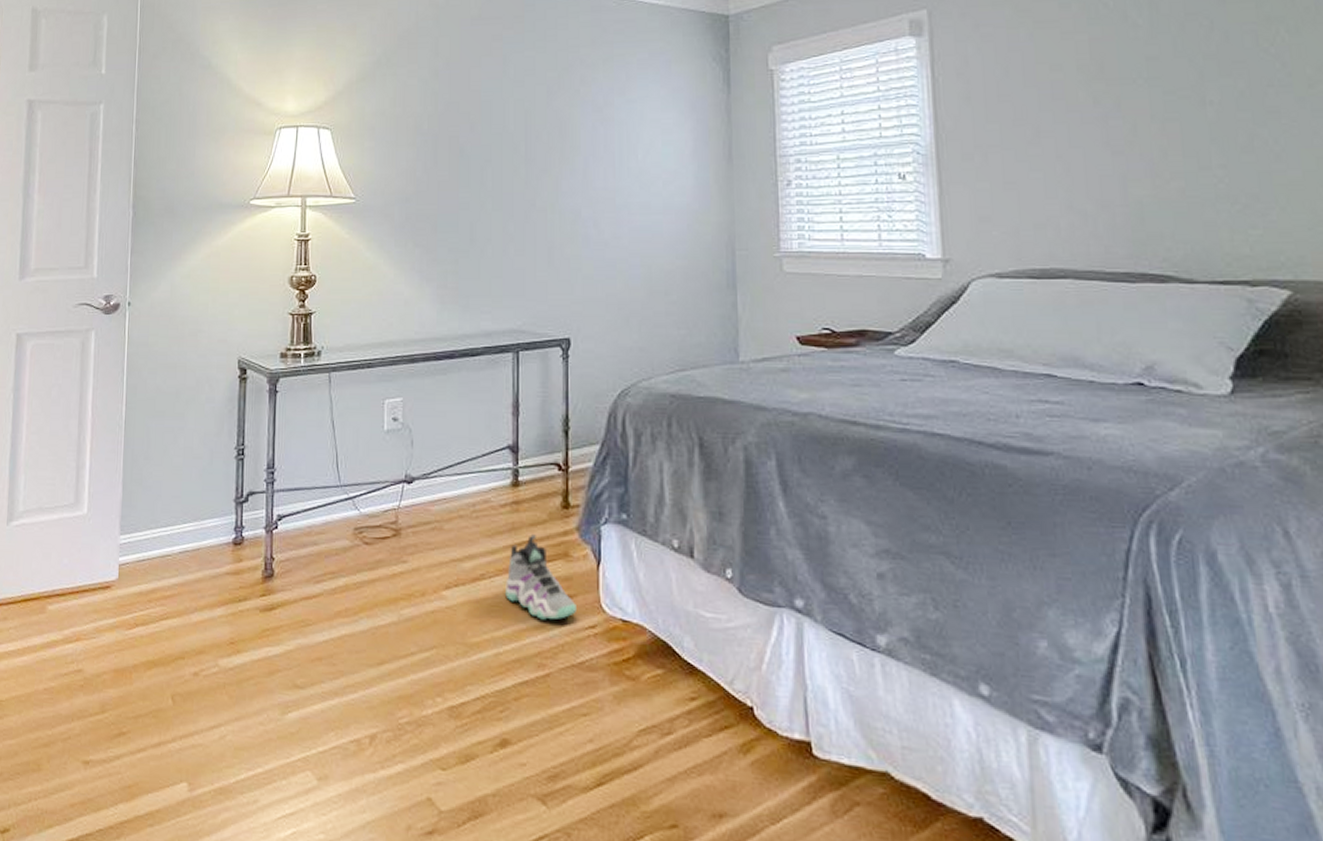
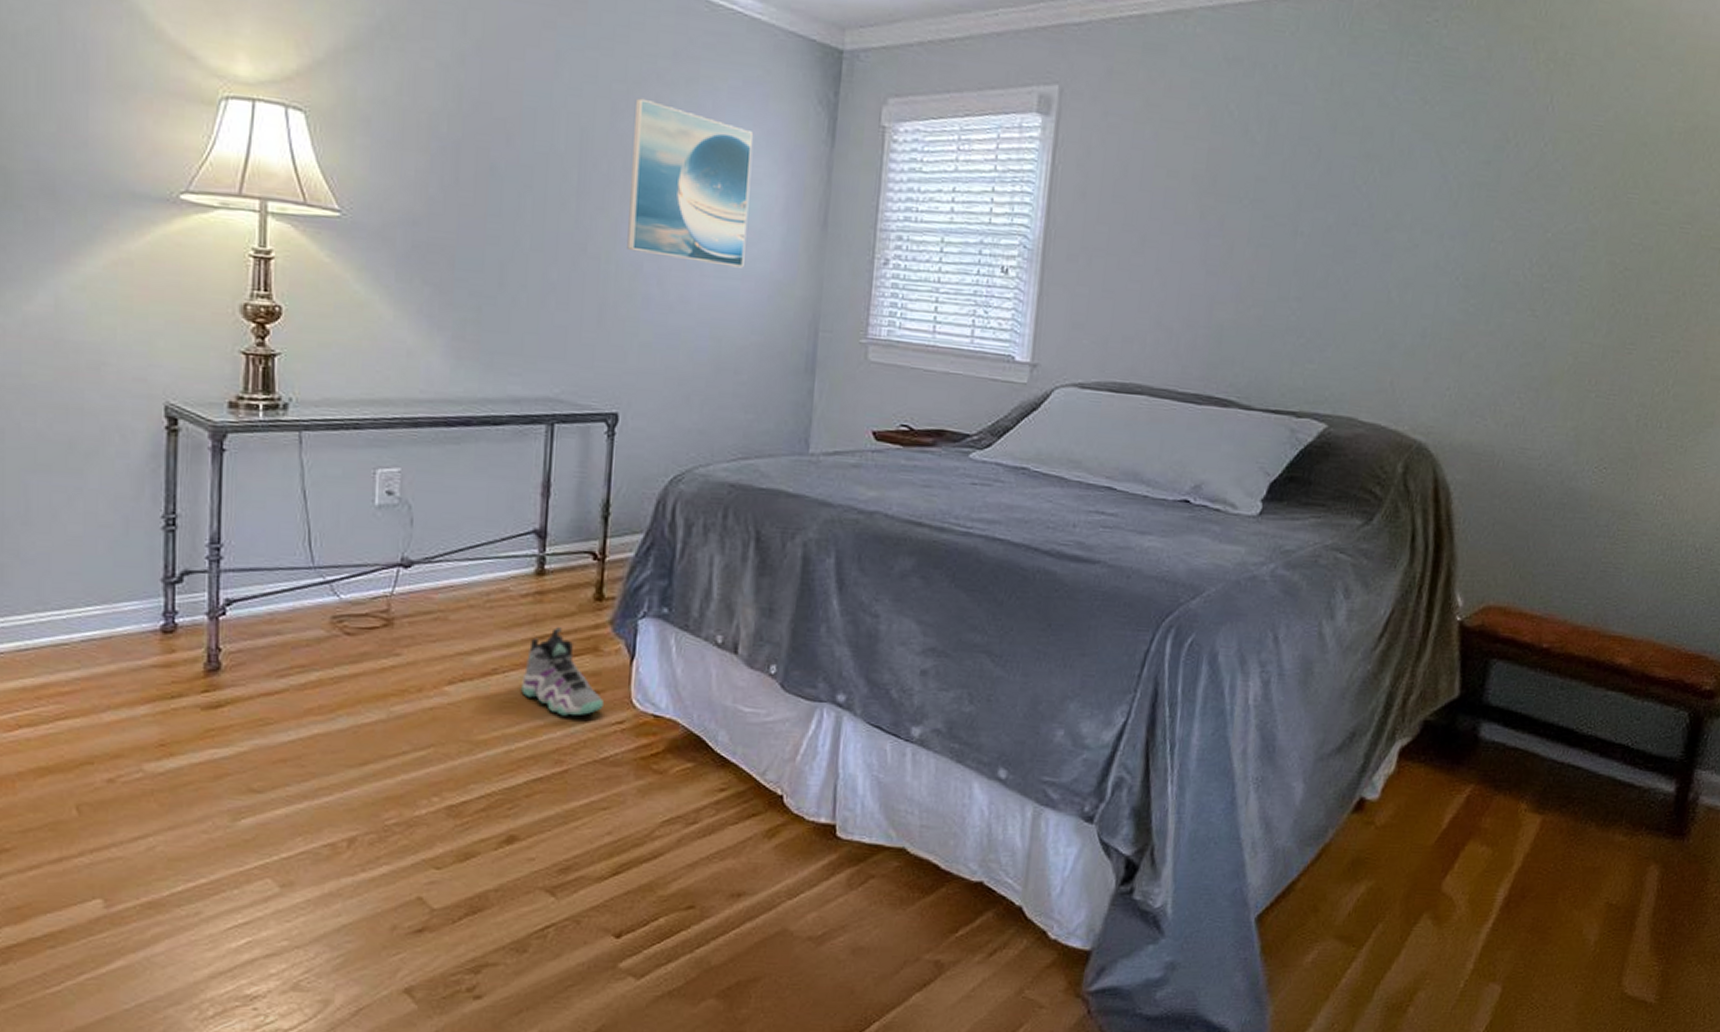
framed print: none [565,80,664,204] -> present [627,98,753,268]

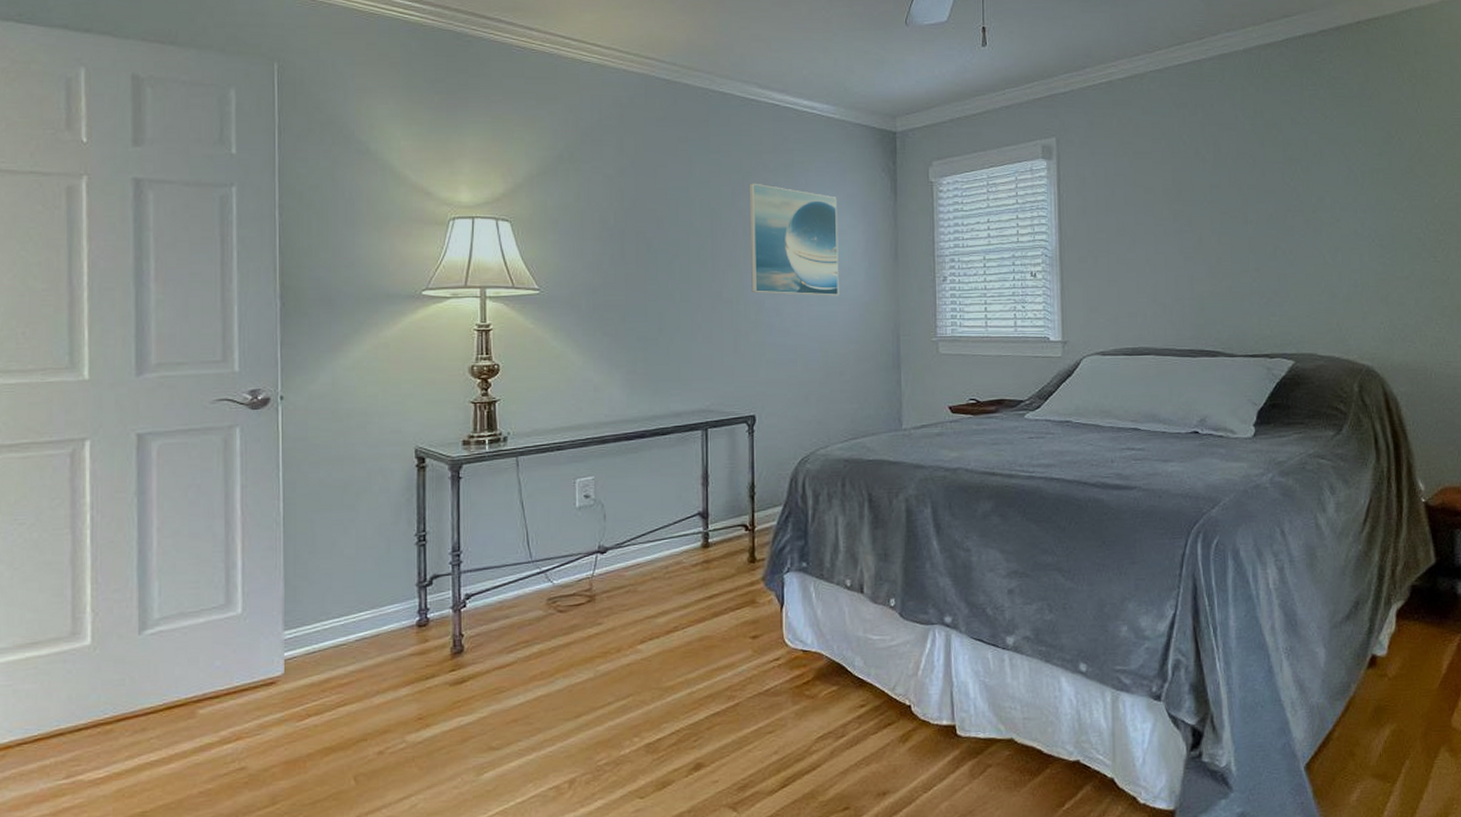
sneaker: present [521,627,604,716] -> none [698,588,762,659]

